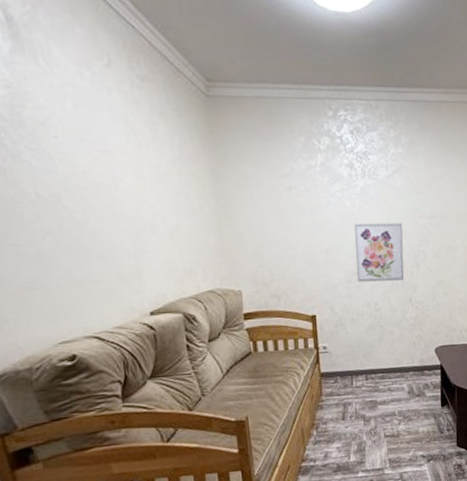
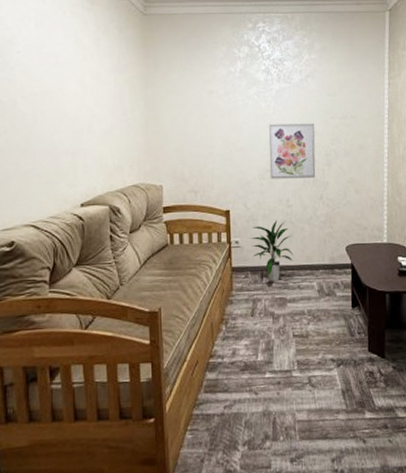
indoor plant: none [338,324,383,386] -> present [250,220,293,282]

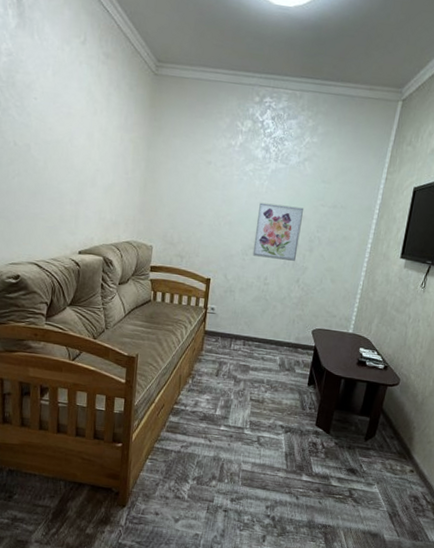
indoor plant: present [250,220,293,282] -> none [224,294,263,350]

